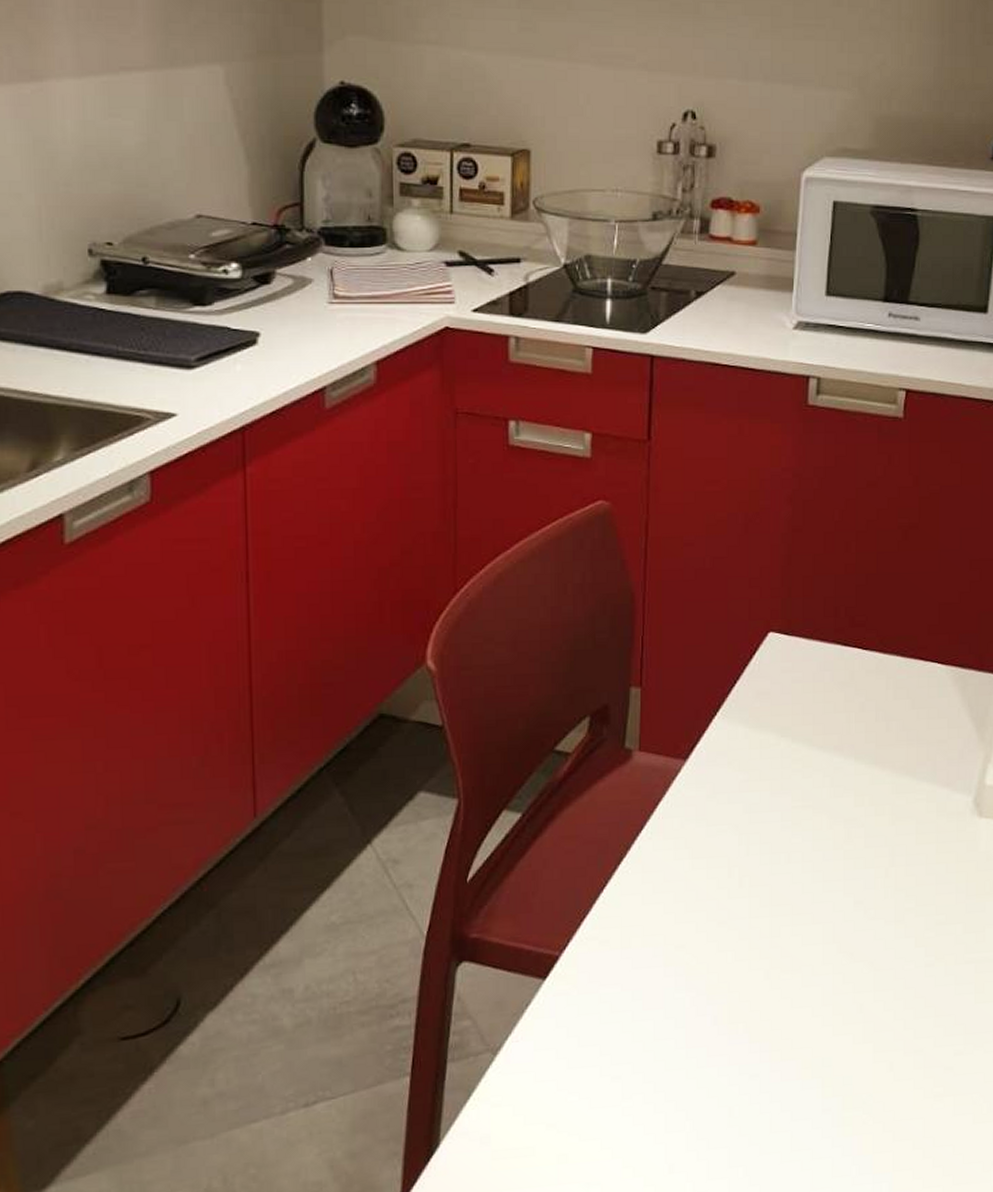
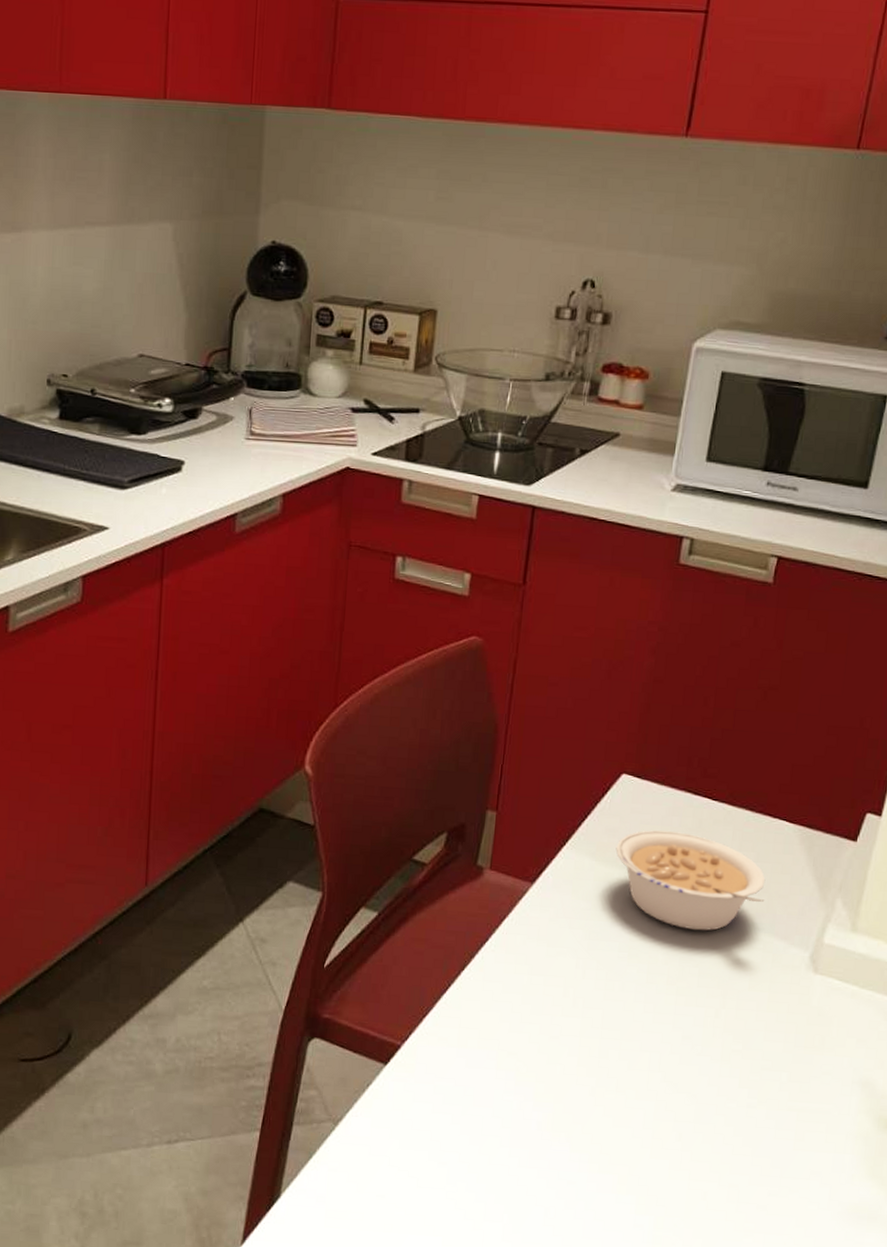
legume: none [769,687,924,789] -> present [615,830,766,931]

